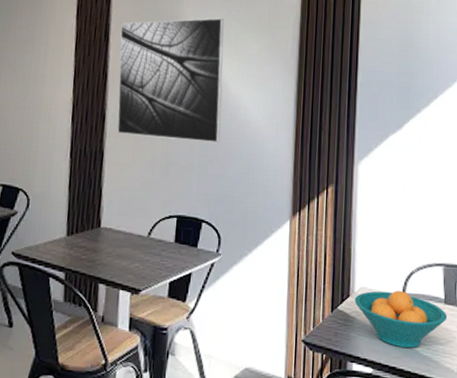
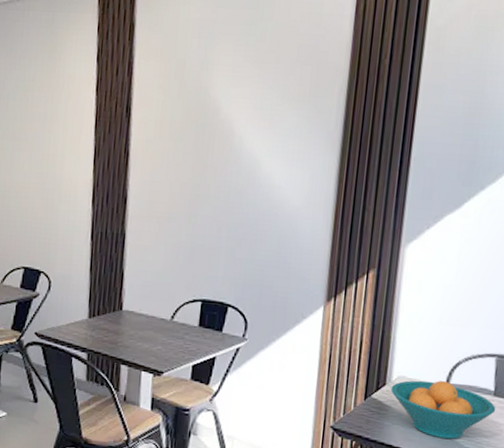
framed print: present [117,18,224,143] -> none [139,87,259,224]

